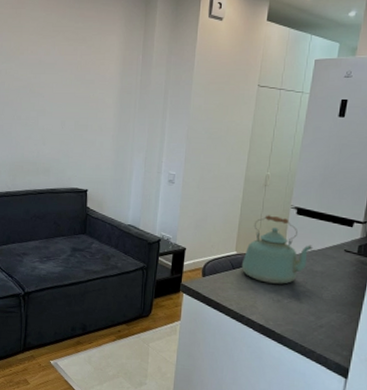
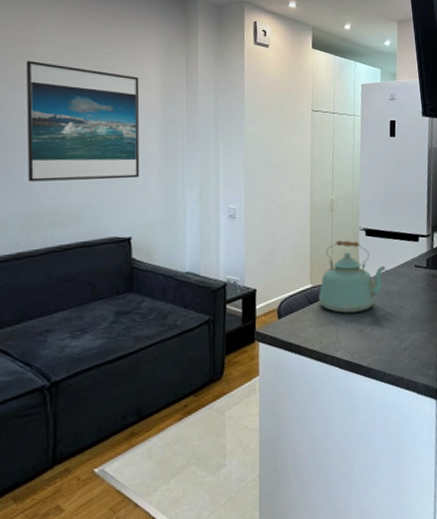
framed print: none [15,34,103,140] -> present [25,60,140,182]

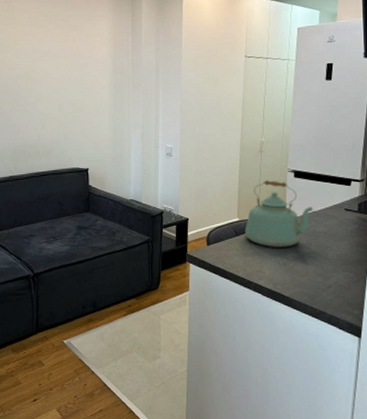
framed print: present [25,60,140,182] -> none [11,25,95,123]

